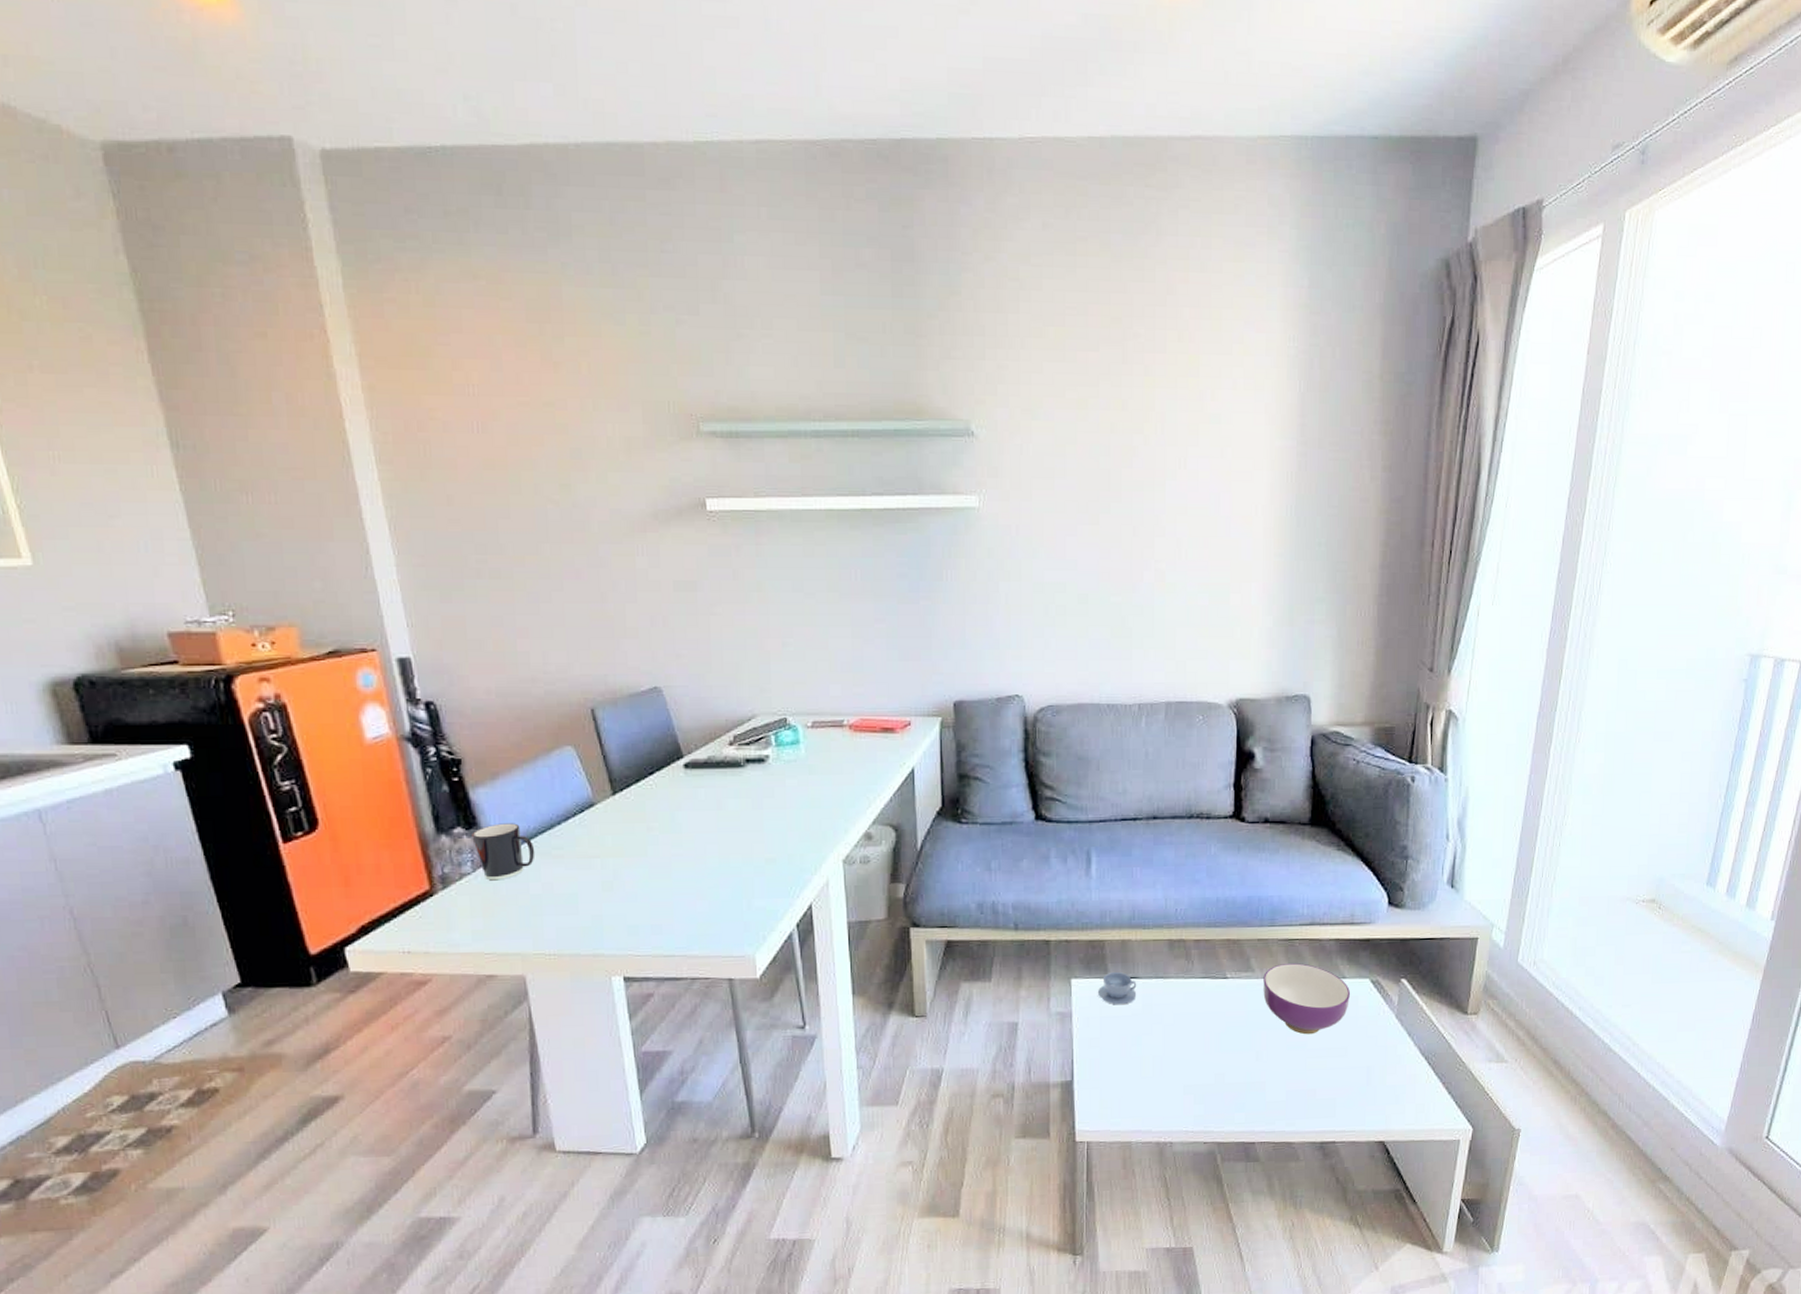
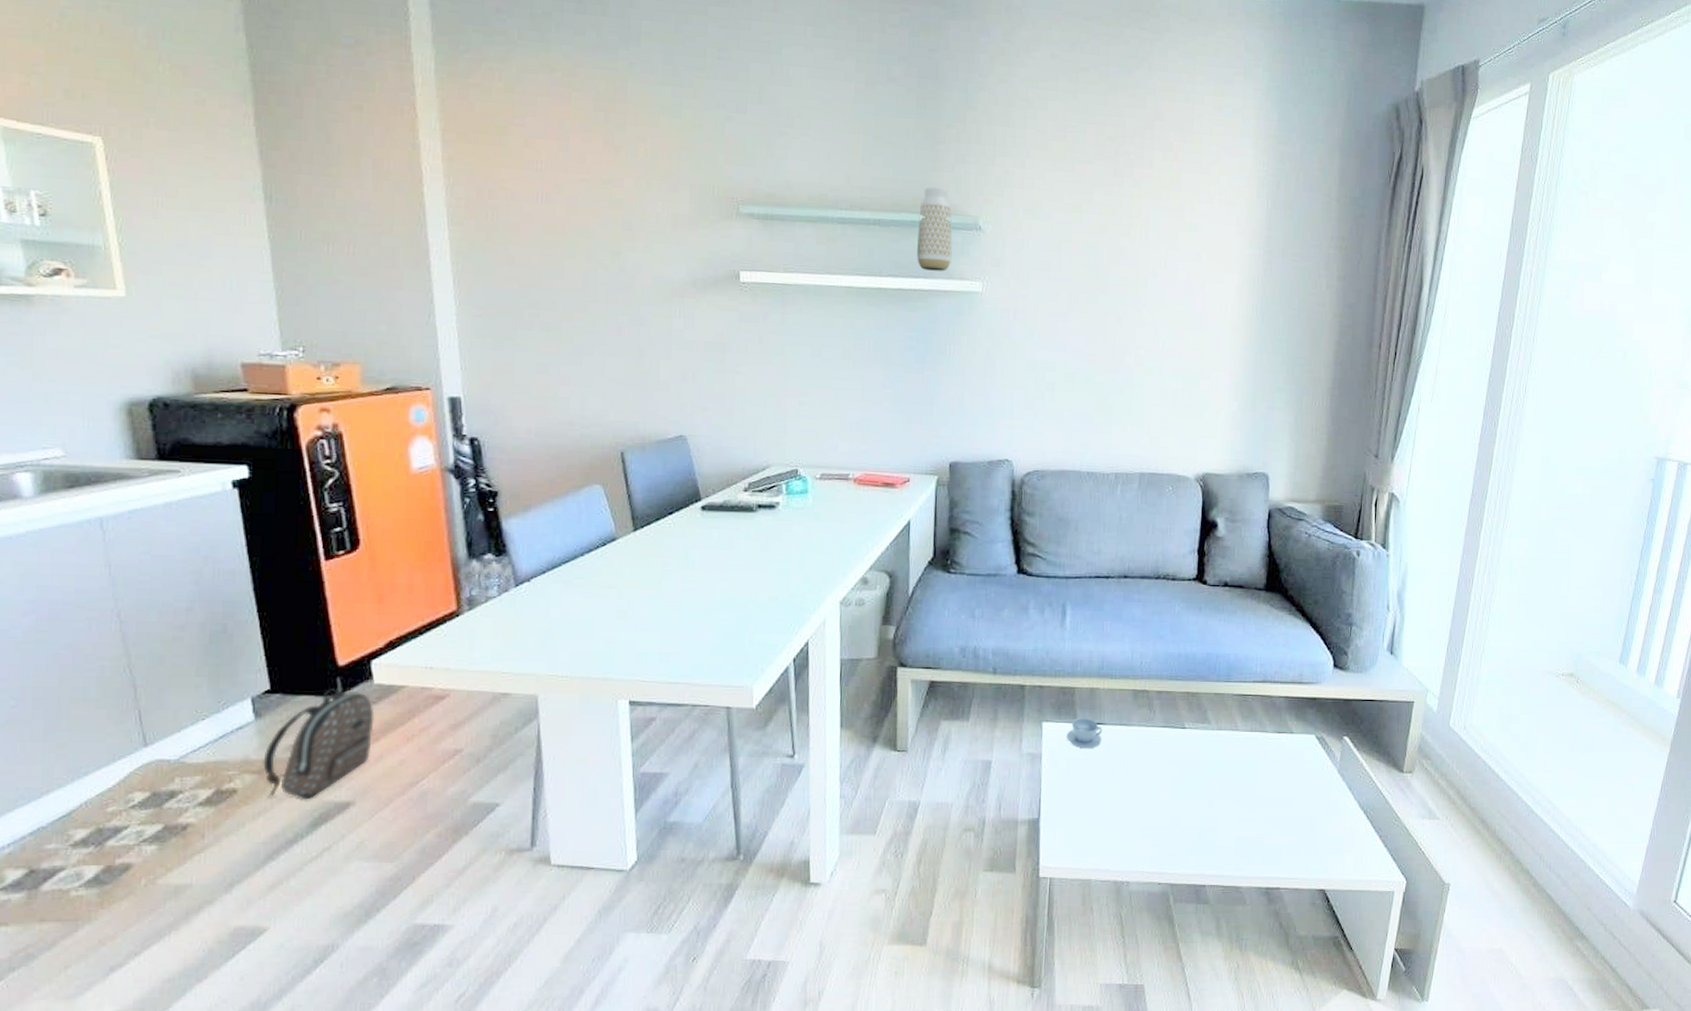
backpack: none [242,979,355,1096] -> present [263,689,375,800]
mug: present [472,823,535,881] -> none [501,552,558,605]
vase: none [902,388,942,486] -> present [917,187,953,272]
bowl: present [1263,963,1351,1035] -> none [1218,717,1298,785]

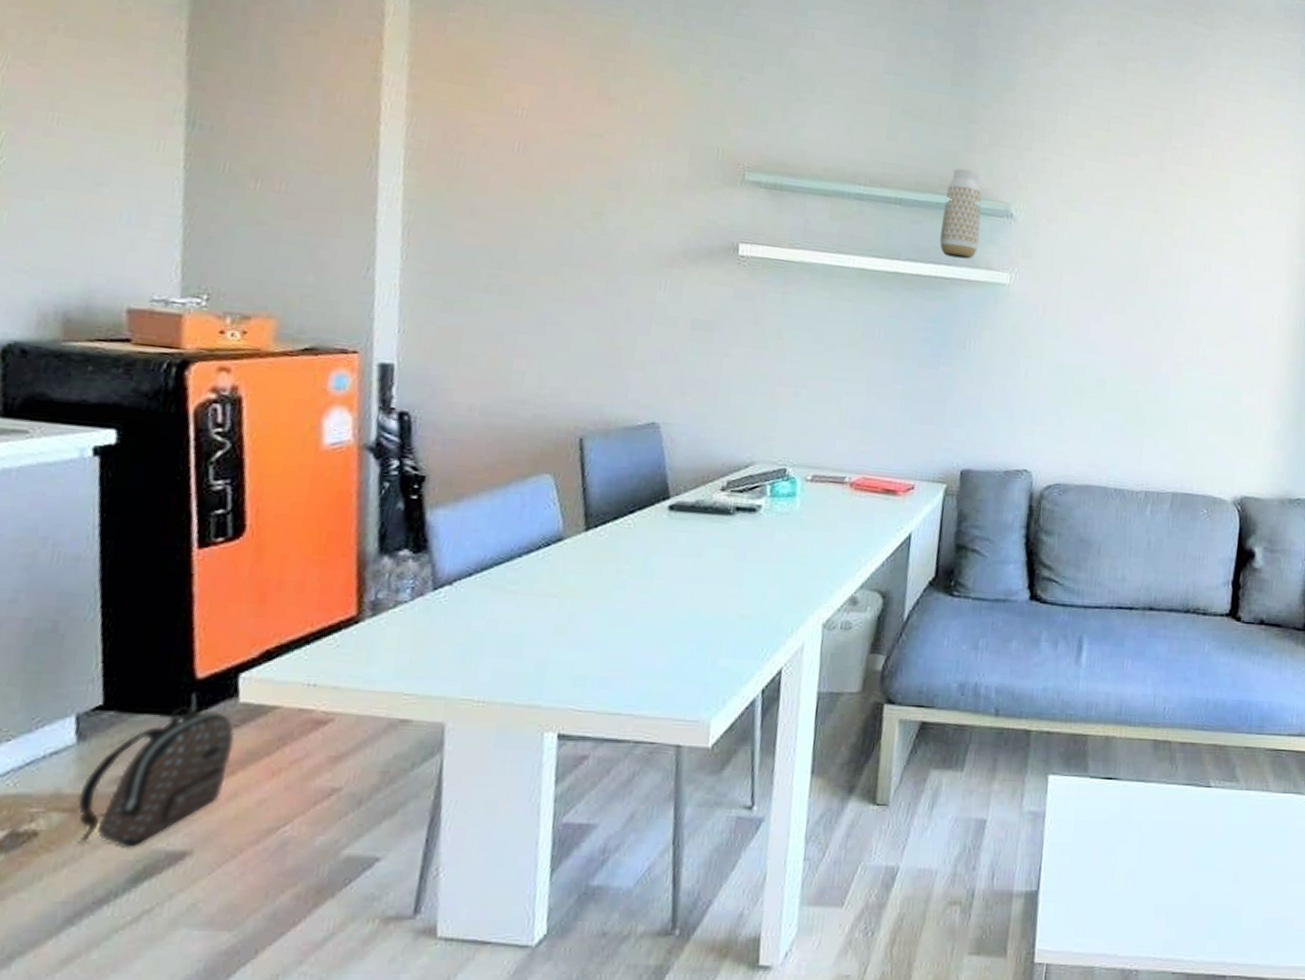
teacup: present [1067,717,1103,749] -> none [1075,770,1117,808]

